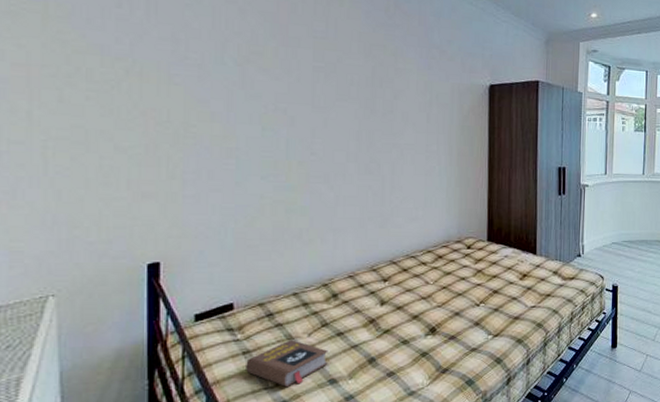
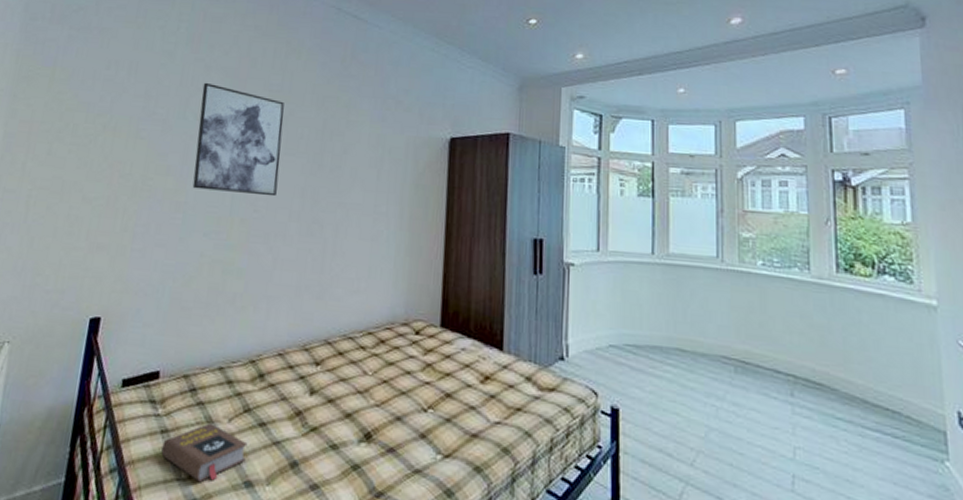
wall art: none [239,26,333,140] -> present [192,82,284,197]

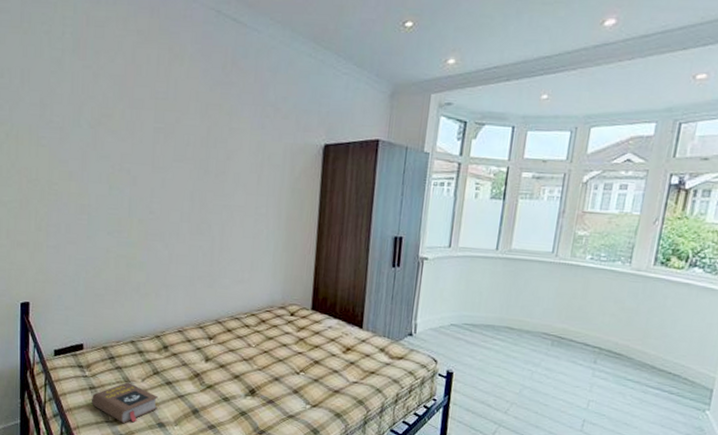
wall art: present [192,82,284,197] -> none [93,90,171,200]

